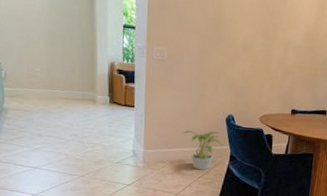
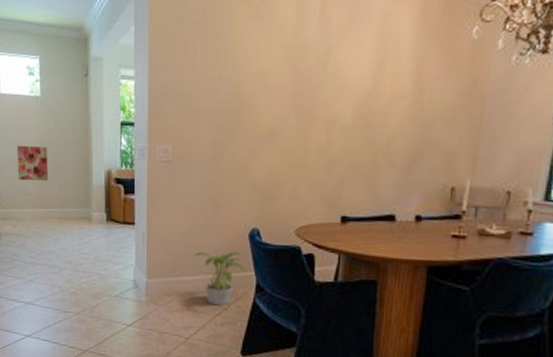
wall art: none [24,33,56,67] -> present [17,145,49,182]

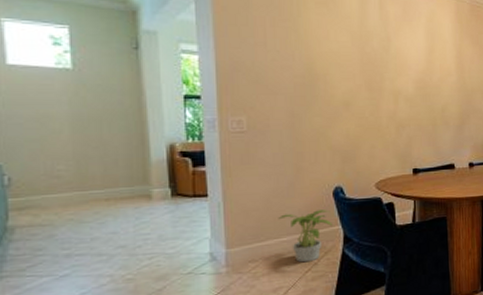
wall art: present [17,145,49,182] -> none [38,122,88,163]

